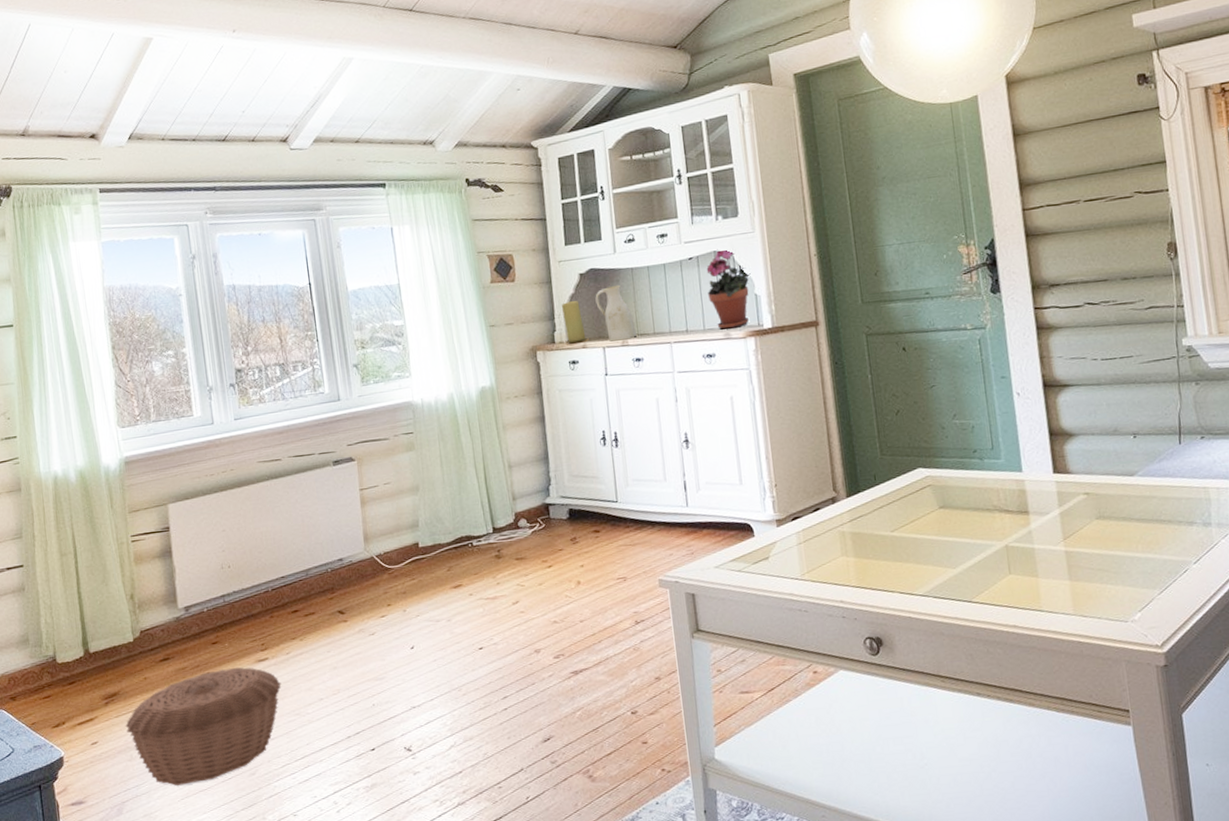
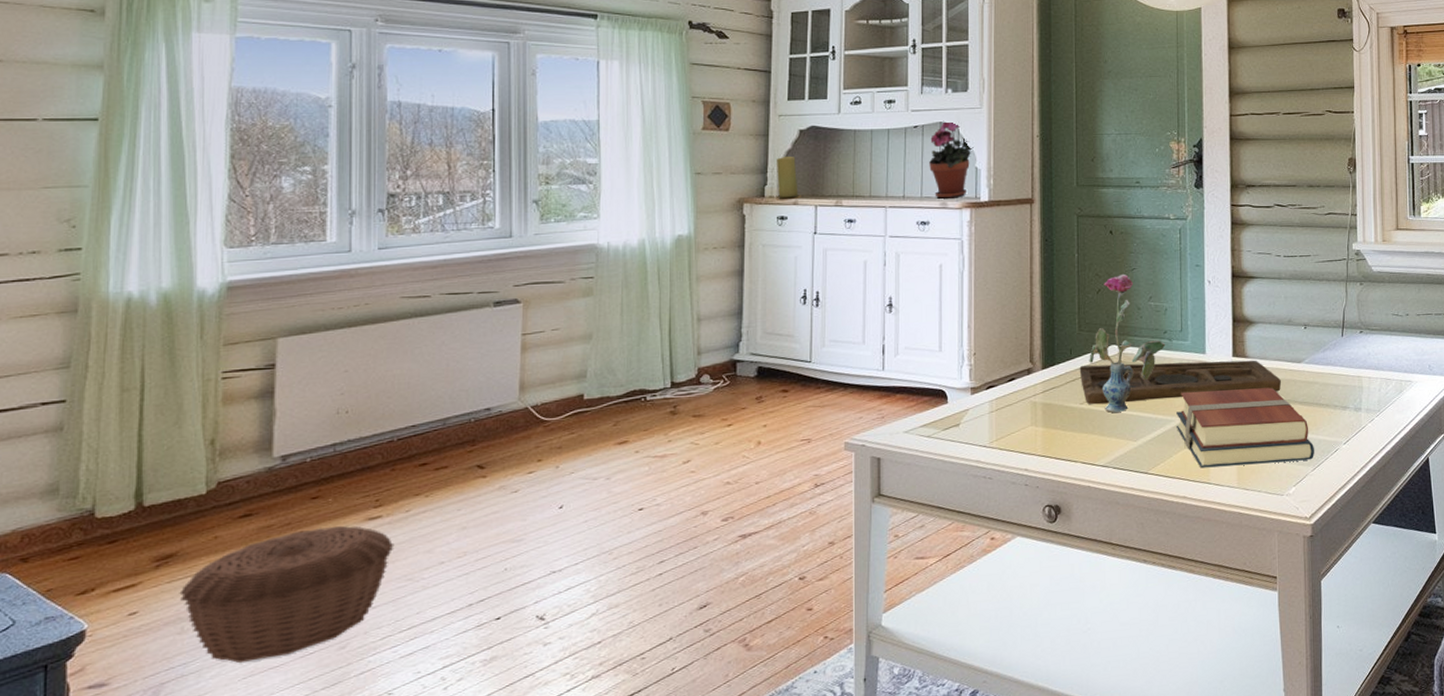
ceramic pitcher: present [595,285,637,343] -> none [813,146,852,202]
decorative tray: none [886,475,1113,532] -> present [1079,360,1282,405]
vase: none [895,392,977,539] -> present [1089,273,1166,413]
books: none [996,504,1160,595] -> present [1176,387,1314,468]

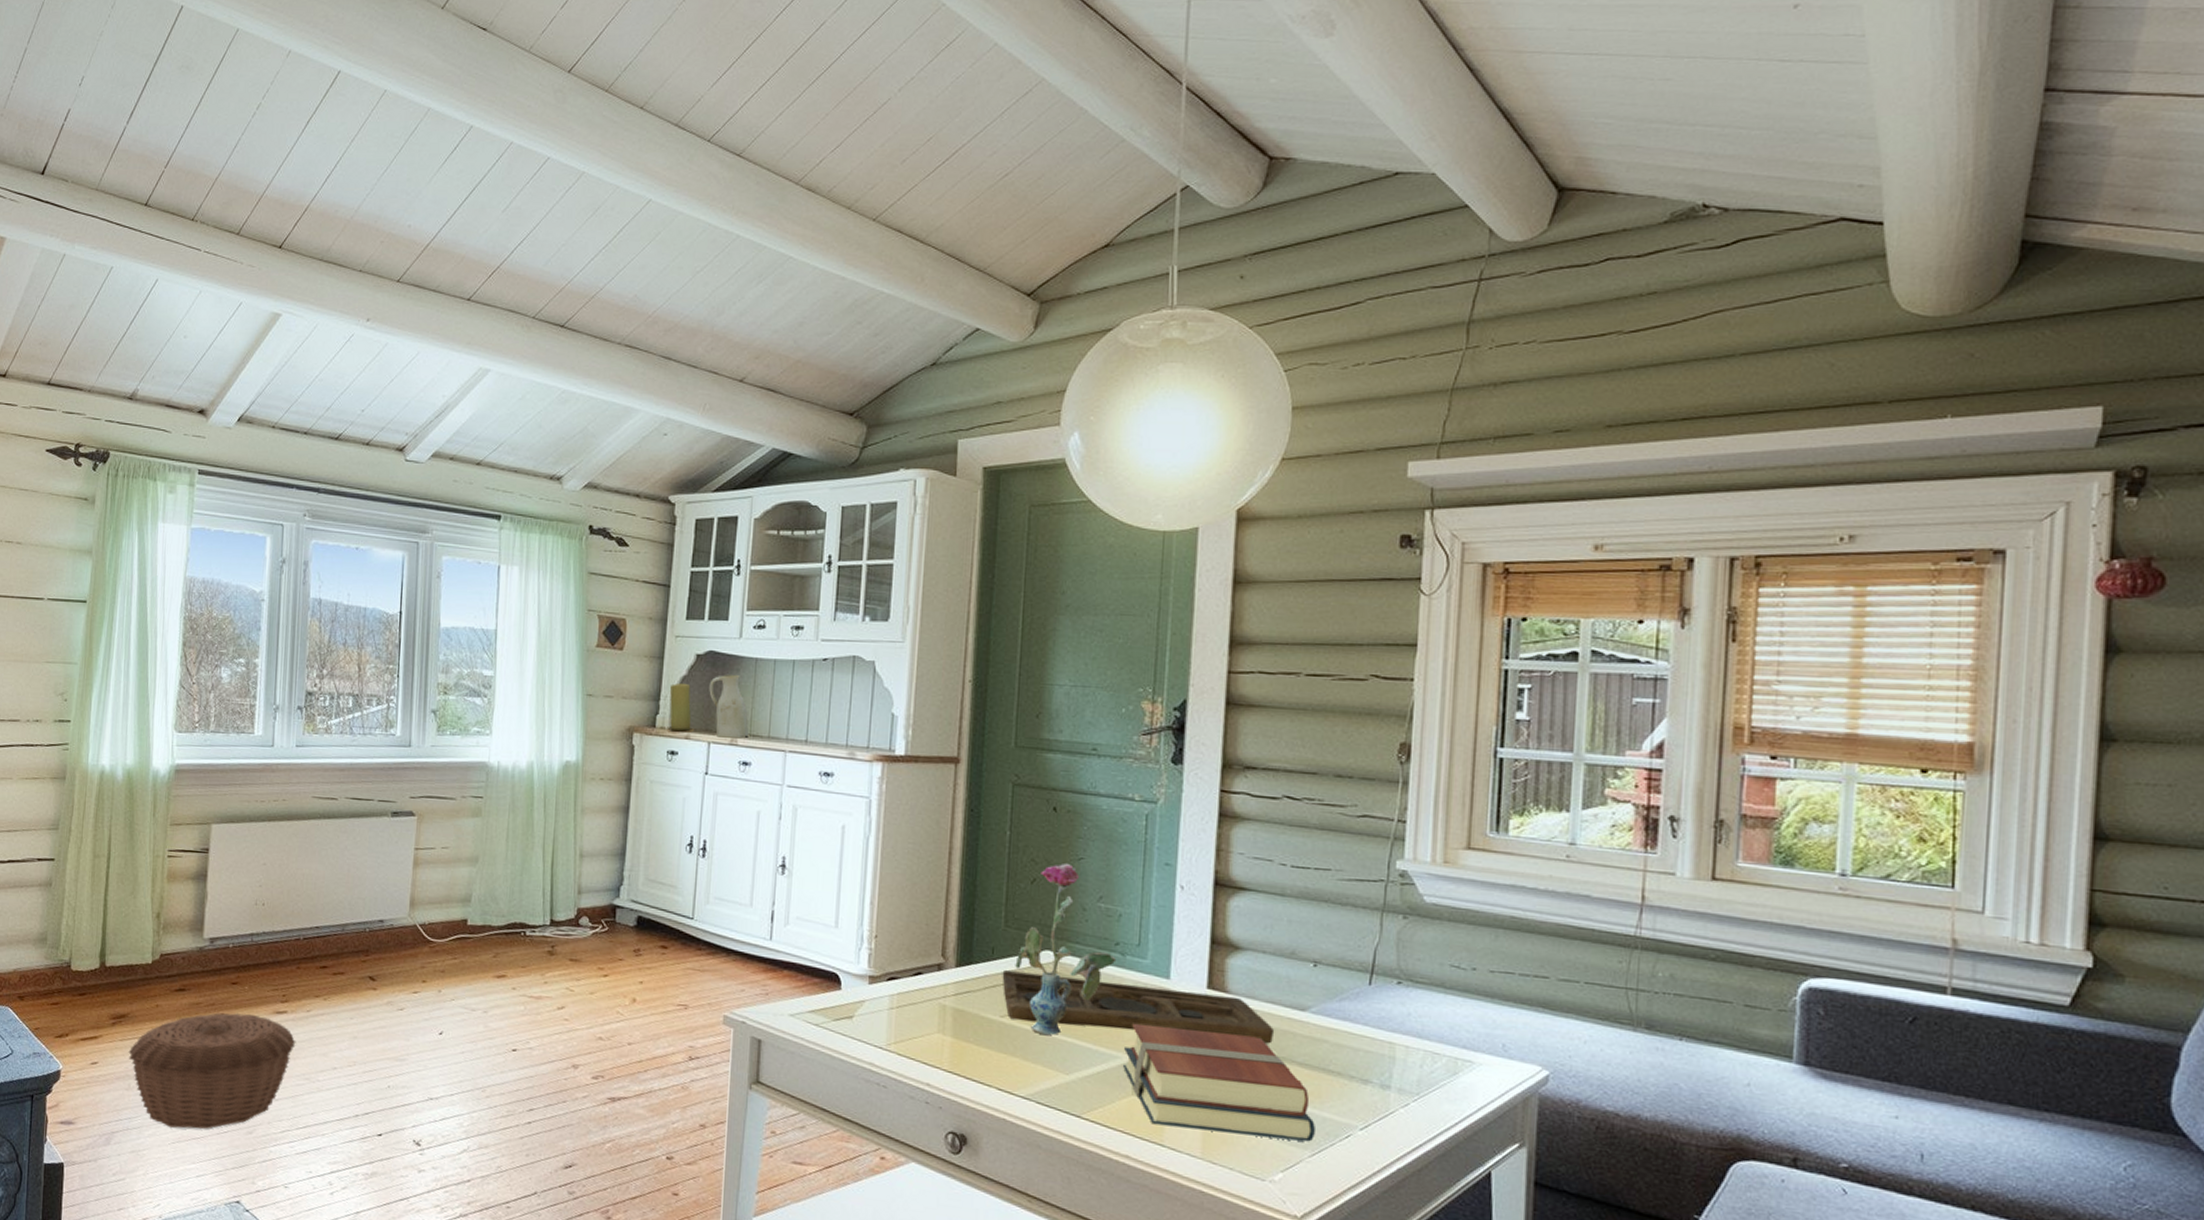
ceramic pitcher: none [813,146,852,202] -> present [709,675,749,739]
potted plant: present [929,120,974,199] -> none [837,654,891,748]

